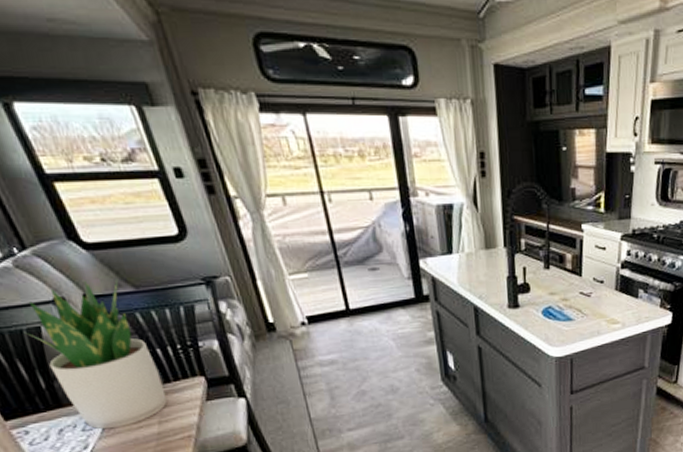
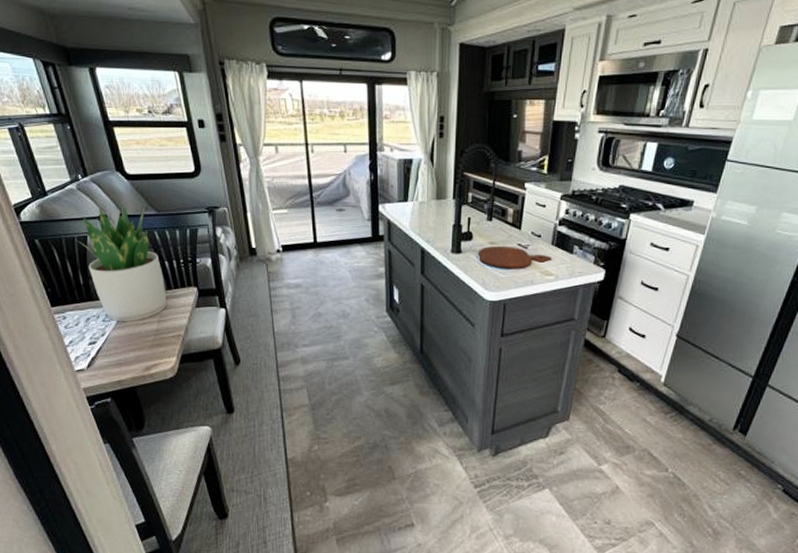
cutting board: none [538,295,617,321] -> present [479,245,552,269]

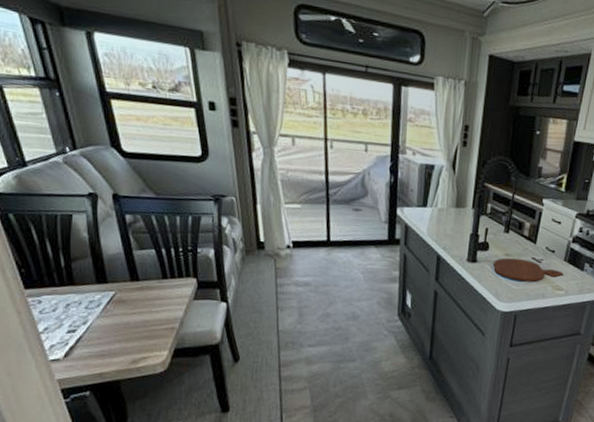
planter: present [76,202,167,322] -> none [58,182,161,311]

